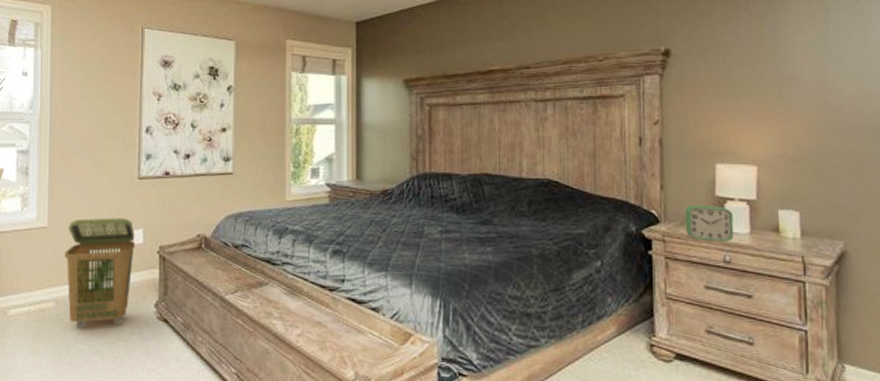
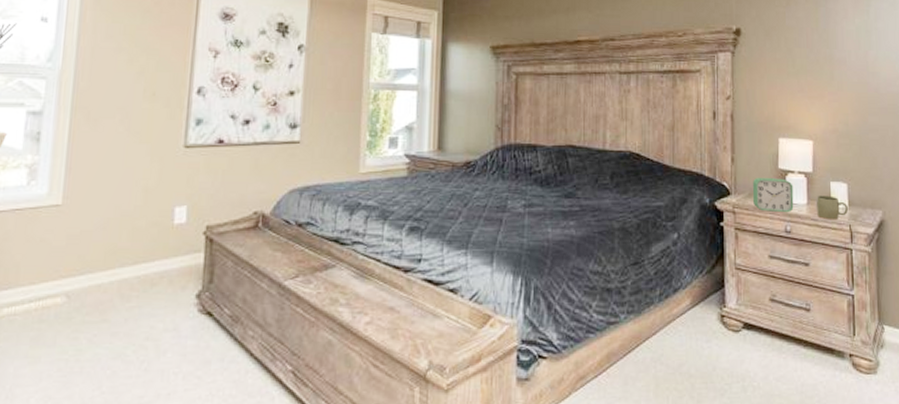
laundry basket: present [64,218,136,329] -> none [82,193,177,328]
mug: none [760,224,801,251] -> present [816,195,849,220]

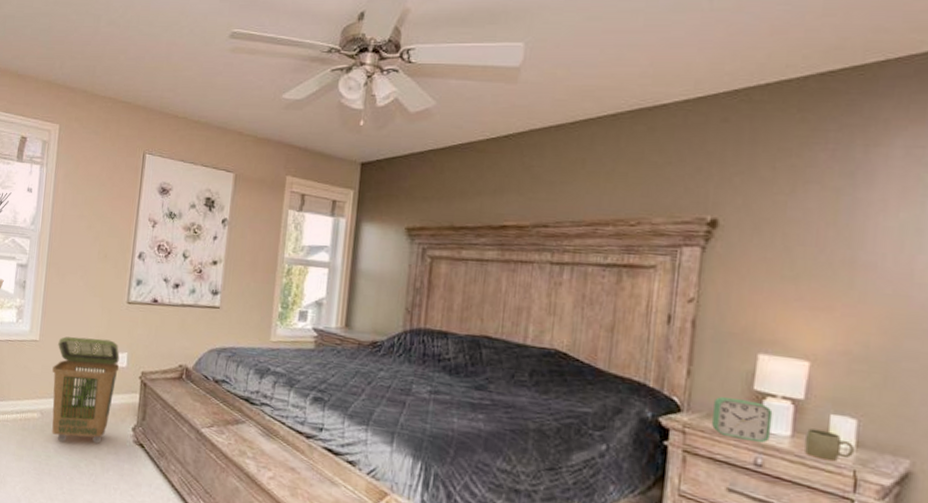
laundry basket: none [82,193,177,328] -> present [52,336,120,445]

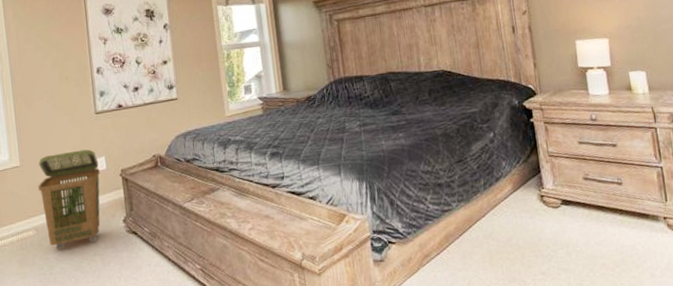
alarm clock: present [712,396,773,444] -> none [556,75,597,105]
mug: present [803,428,856,462] -> none [617,84,650,106]

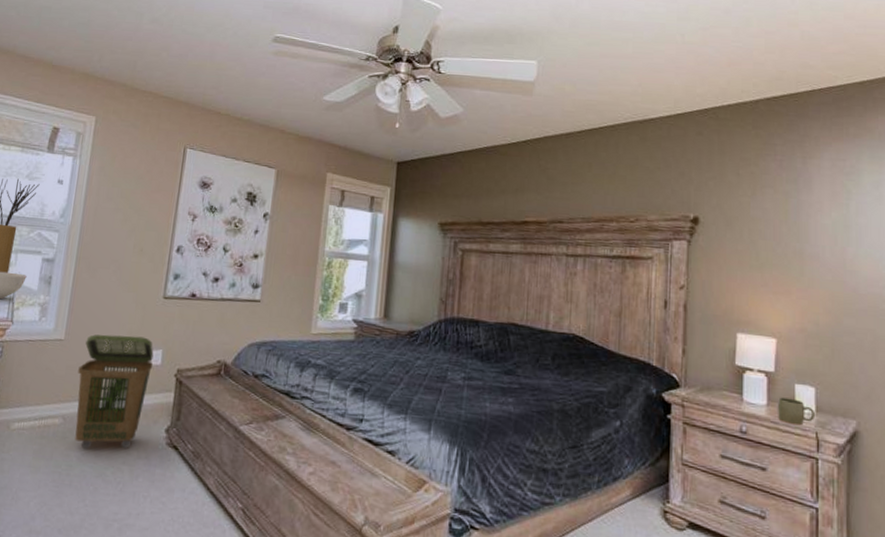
mug: none [617,84,650,106] -> present [777,397,816,426]

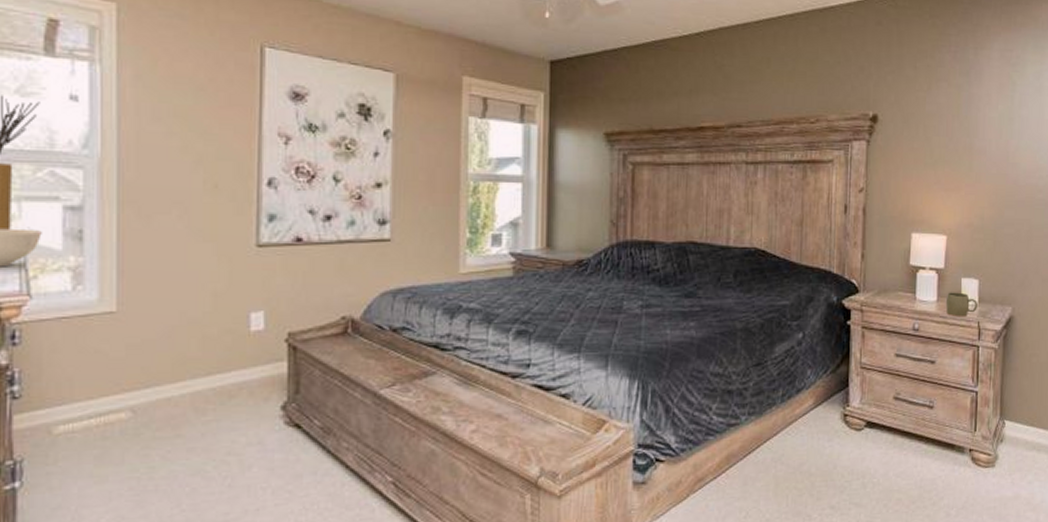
laundry basket: present [75,334,154,450] -> none [144,297,254,444]

